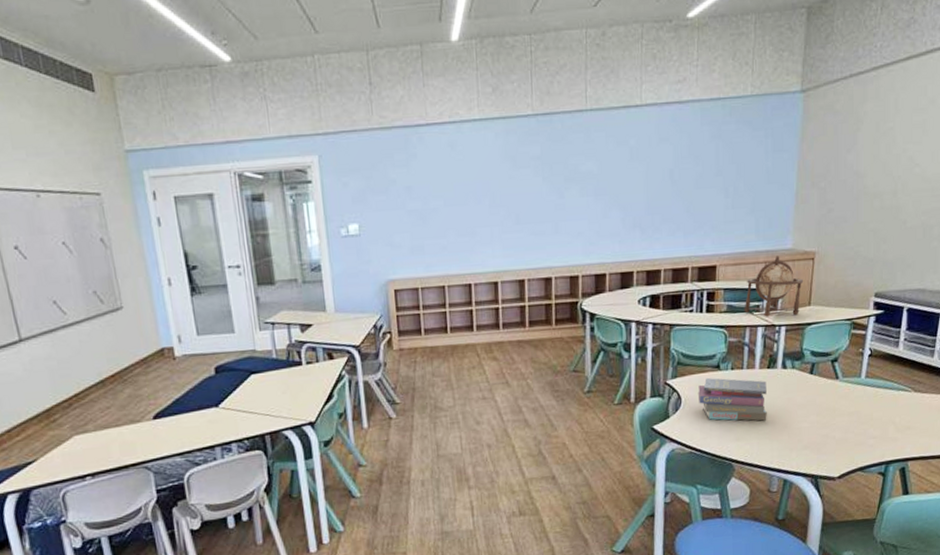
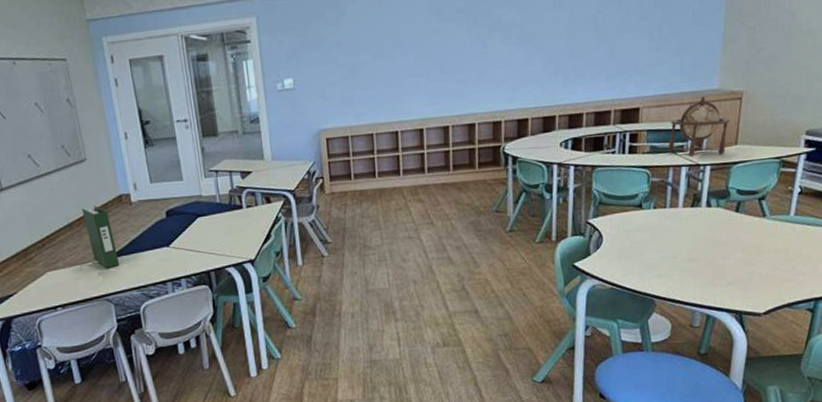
binder: none [116,360,161,432] -> present [81,206,120,269]
books: present [697,378,767,421] -> none [619,217,690,259]

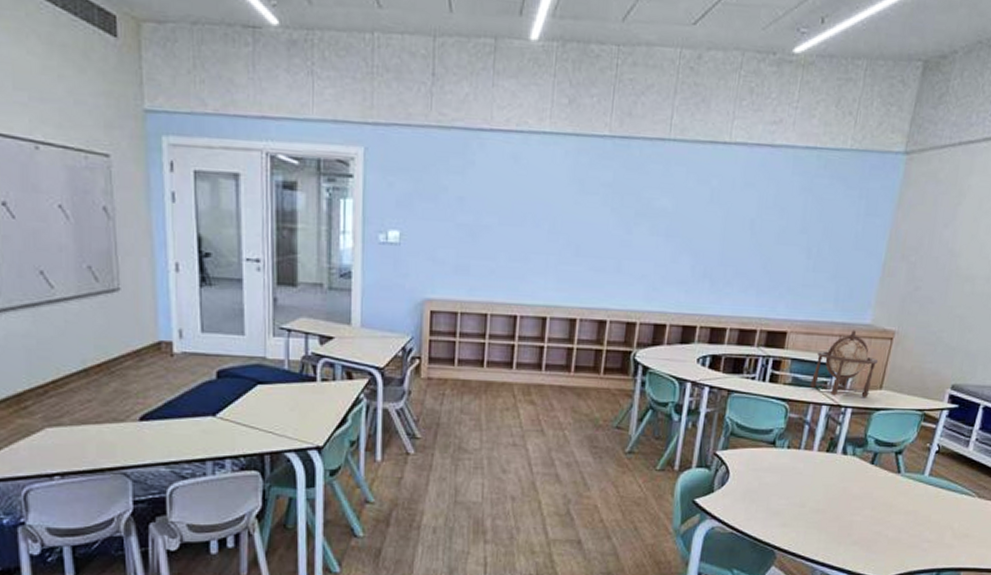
binder: present [81,206,120,269] -> none [104,351,148,434]

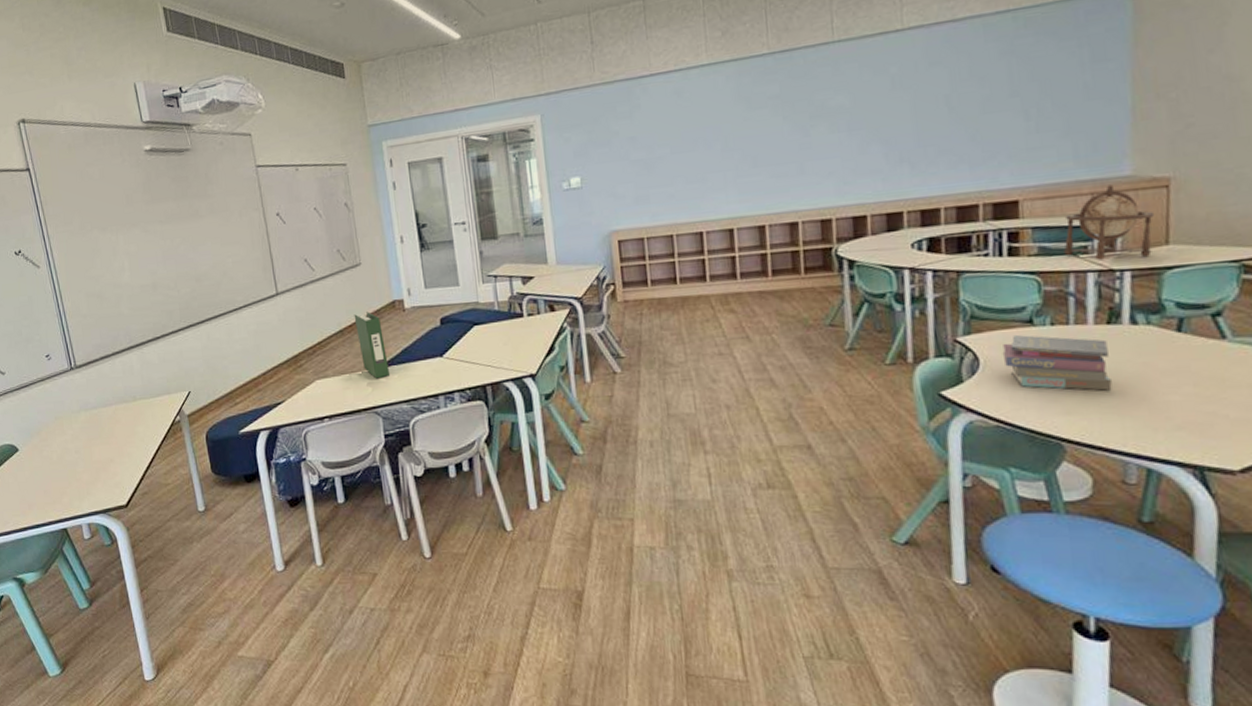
binder: none [104,351,148,434] -> present [354,312,391,379]
books: none [747,454,823,508] -> present [1002,335,1112,391]

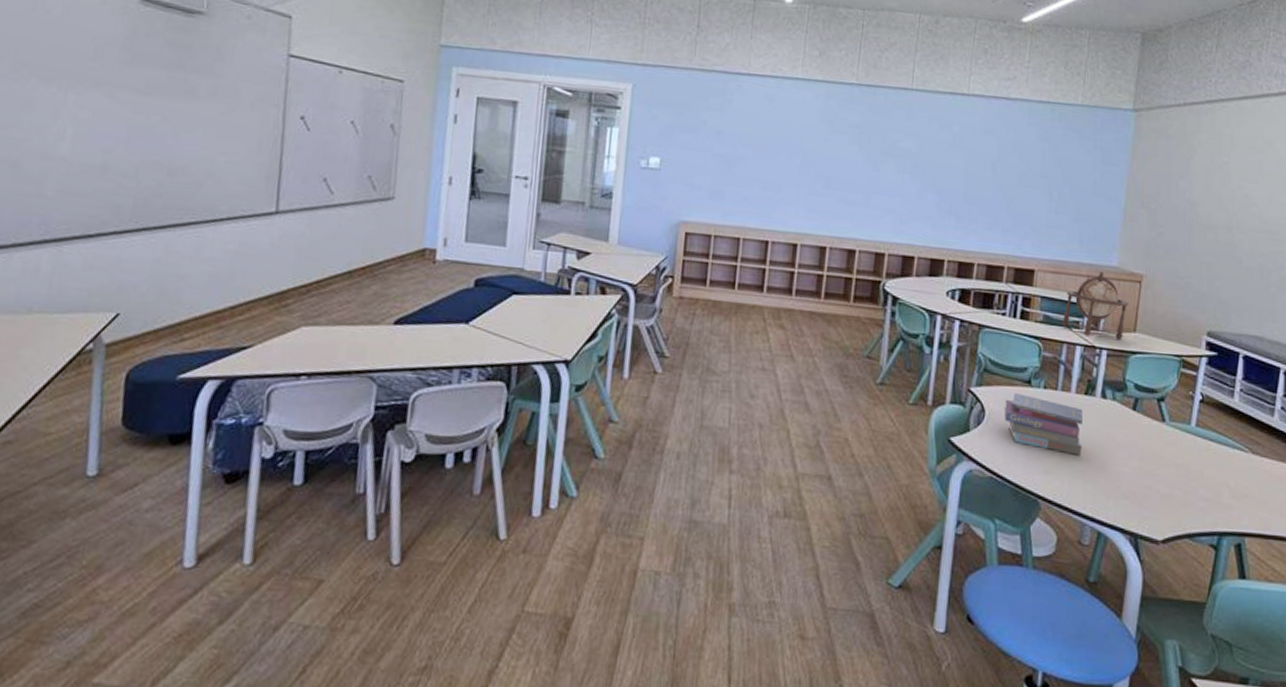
binder: present [354,312,391,379] -> none [368,255,403,337]

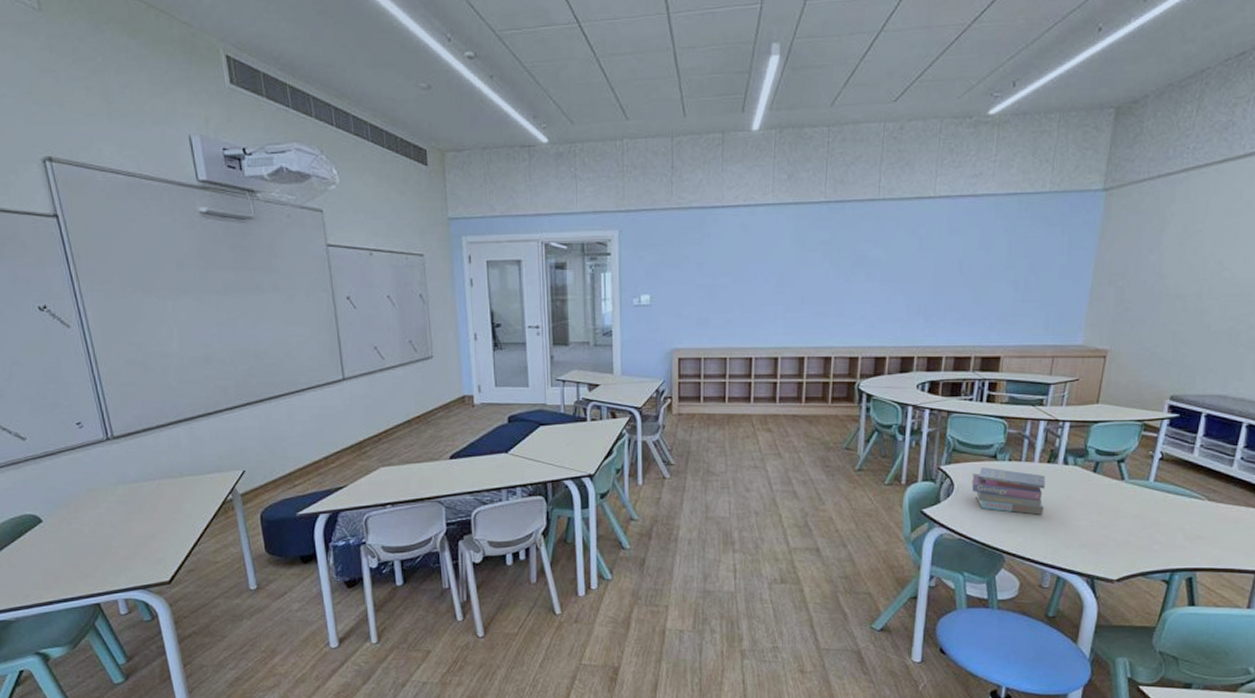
globe: present [1062,271,1130,341] -> none [1026,351,1093,412]

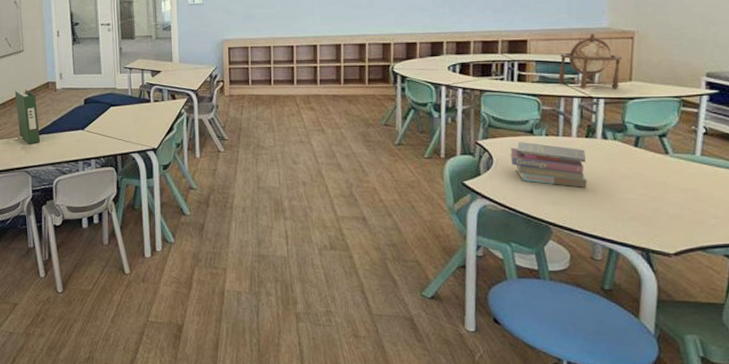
binder: none [422,404,456,470] -> present [15,90,41,144]
globe: none [1026,351,1093,412] -> present [557,33,623,90]

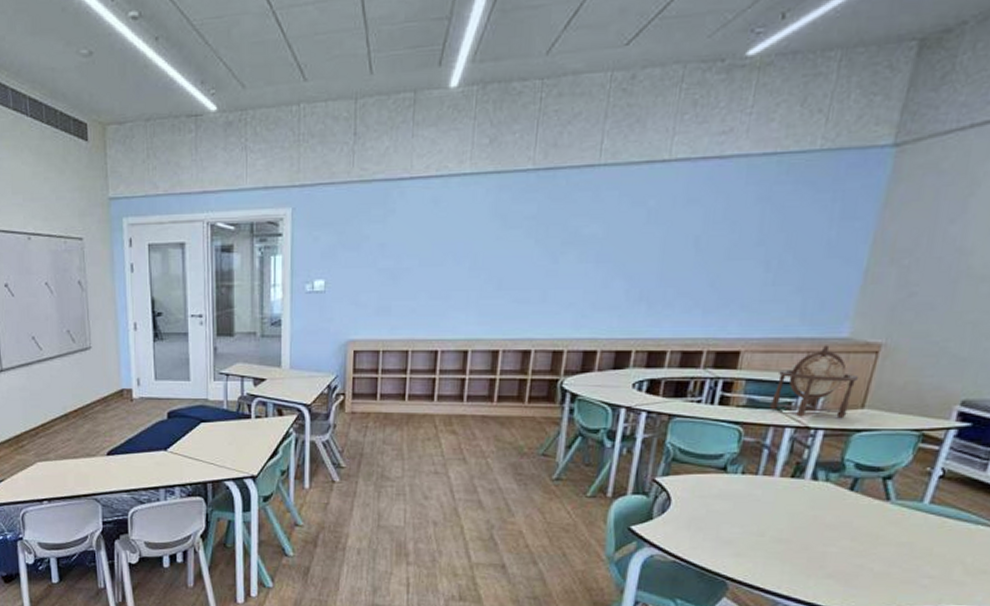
binder: present [15,90,41,144] -> none [80,398,113,467]
books: present [510,142,587,188] -> none [692,481,787,538]

